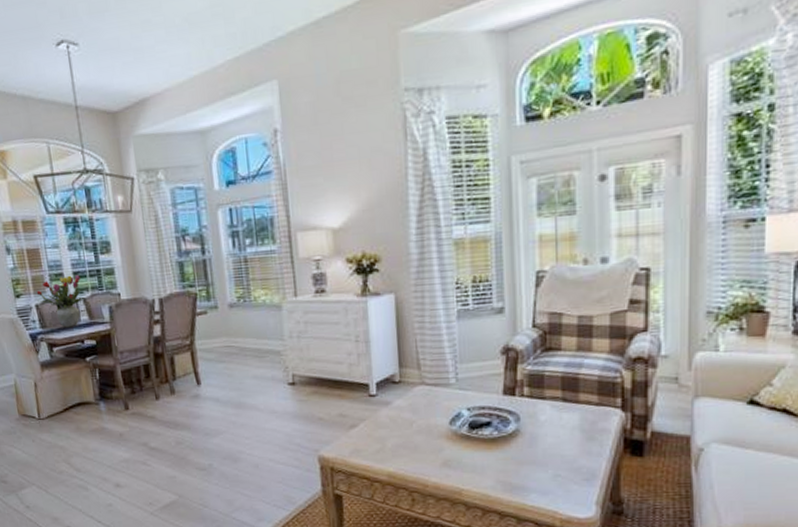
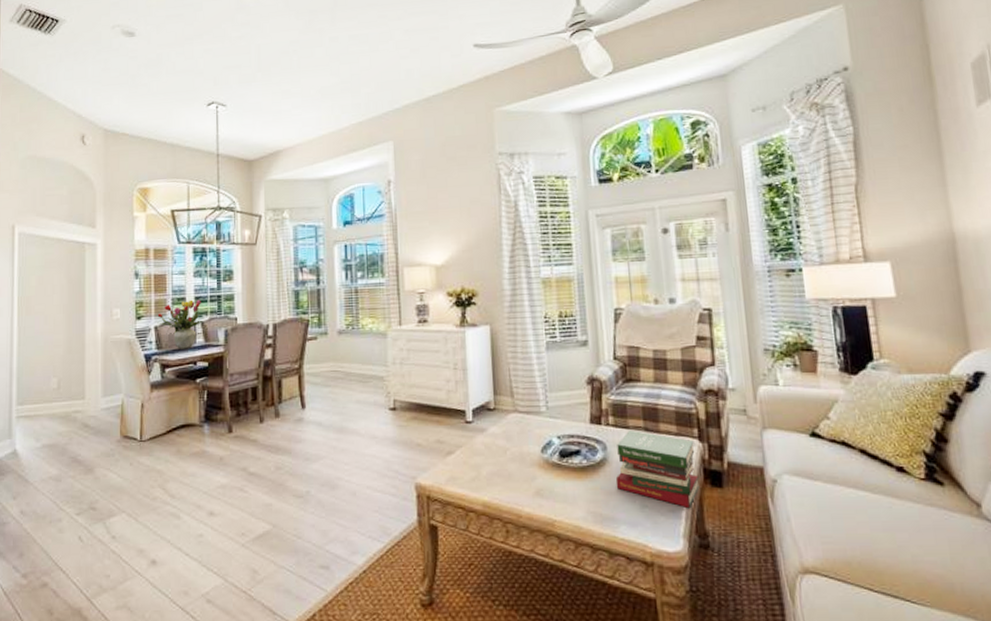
books: none [528,400,618,477] -> present [615,430,700,509]

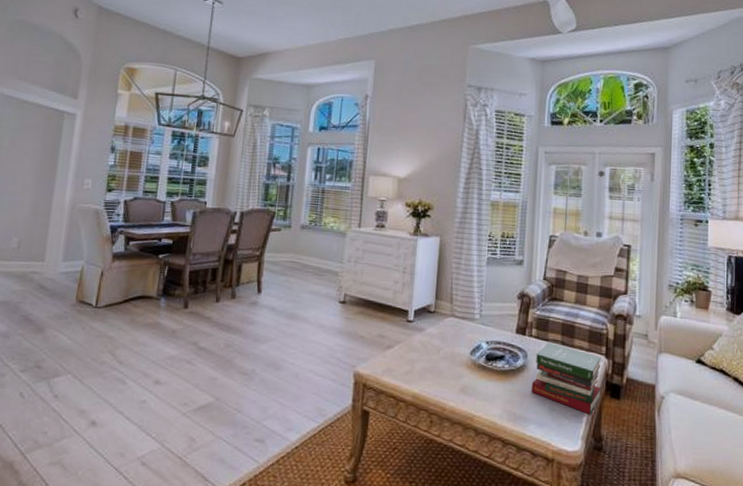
flower arrangement: present [157,299,203,349] -> none [127,179,174,225]

